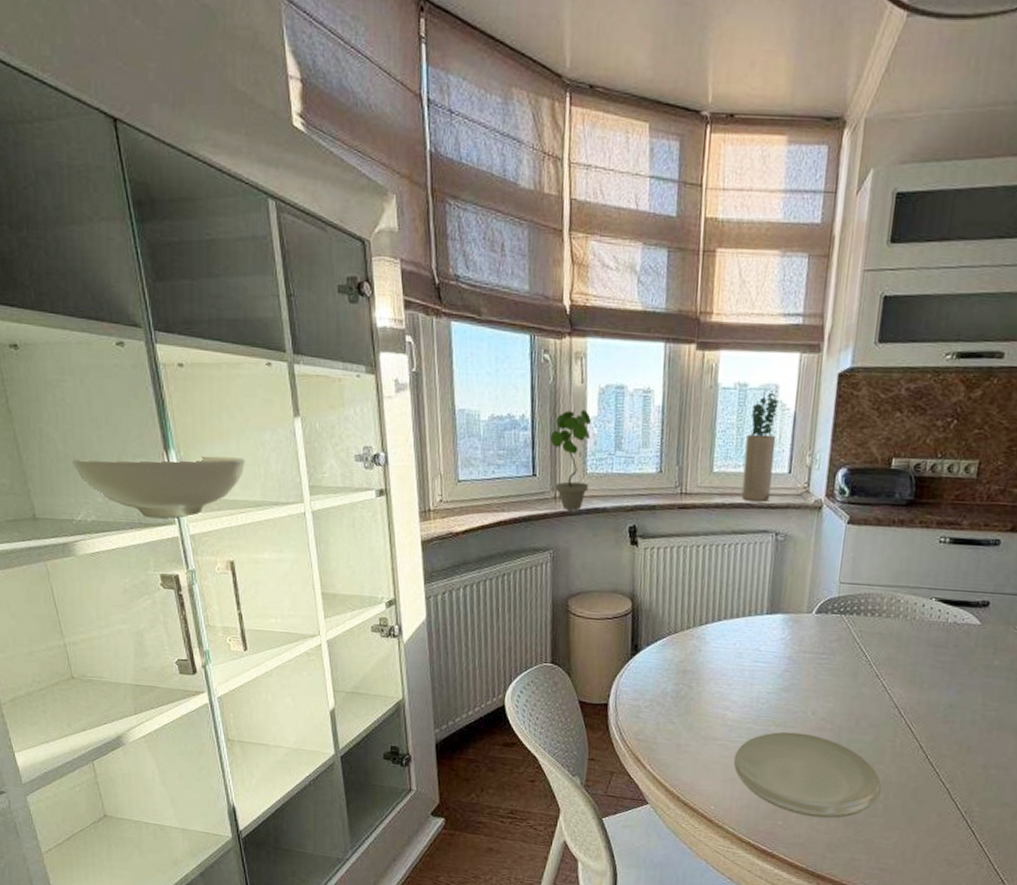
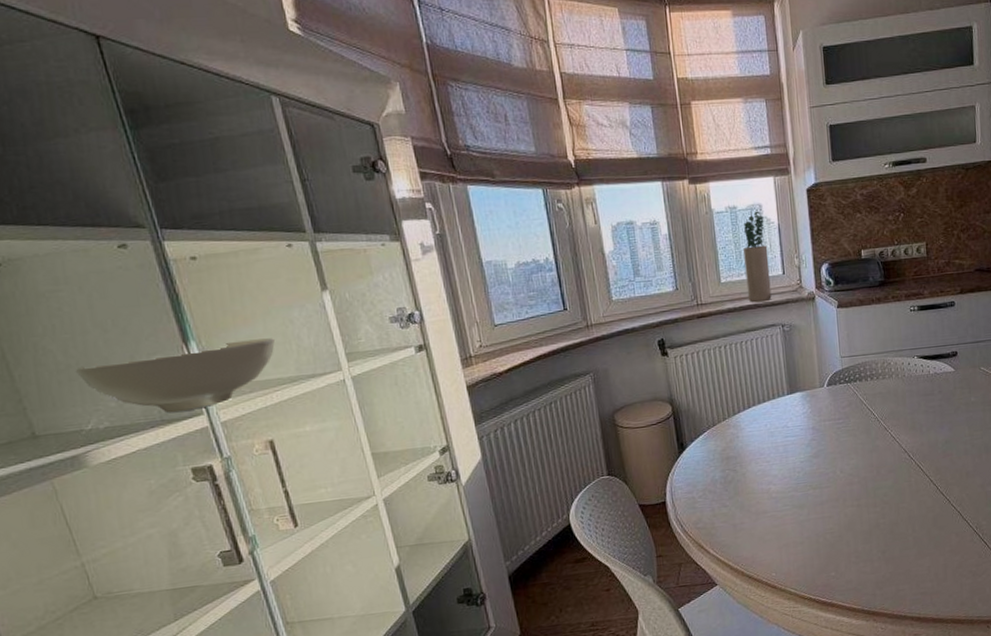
potted plant: present [550,410,591,510] -> none [575,247,616,335]
plate: present [733,731,881,819] -> none [783,490,908,563]

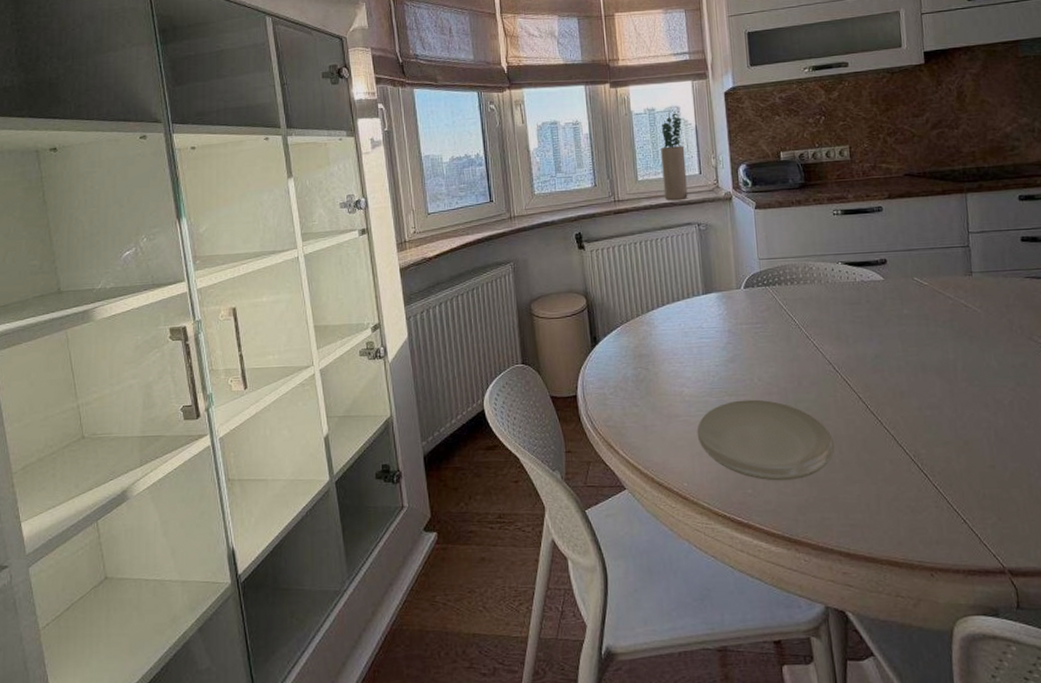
decorative bowl: present [75,338,275,414] -> none [96,217,246,279]
plate: none [783,490,908,563] -> present [697,399,834,481]

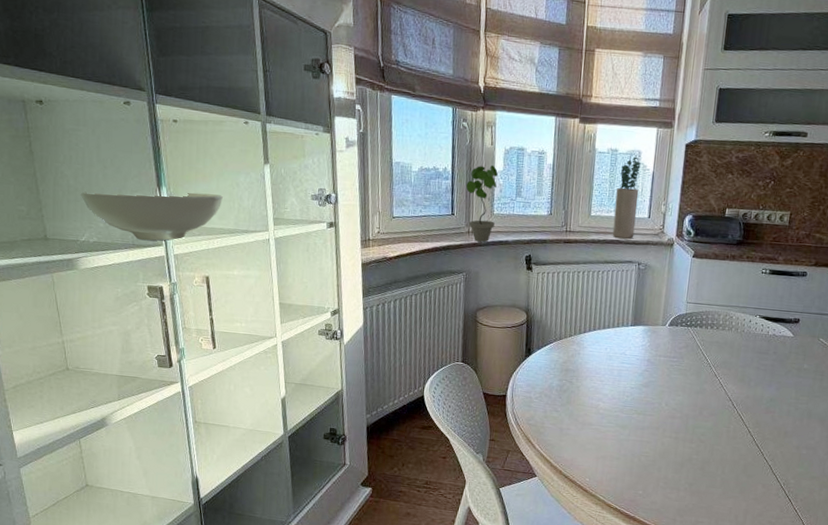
decorative bowl: none [96,217,246,279] -> present [80,191,223,241]
potted plant: none [502,144,537,227] -> present [466,166,498,242]
plate: present [697,399,834,481] -> none [604,419,719,489]

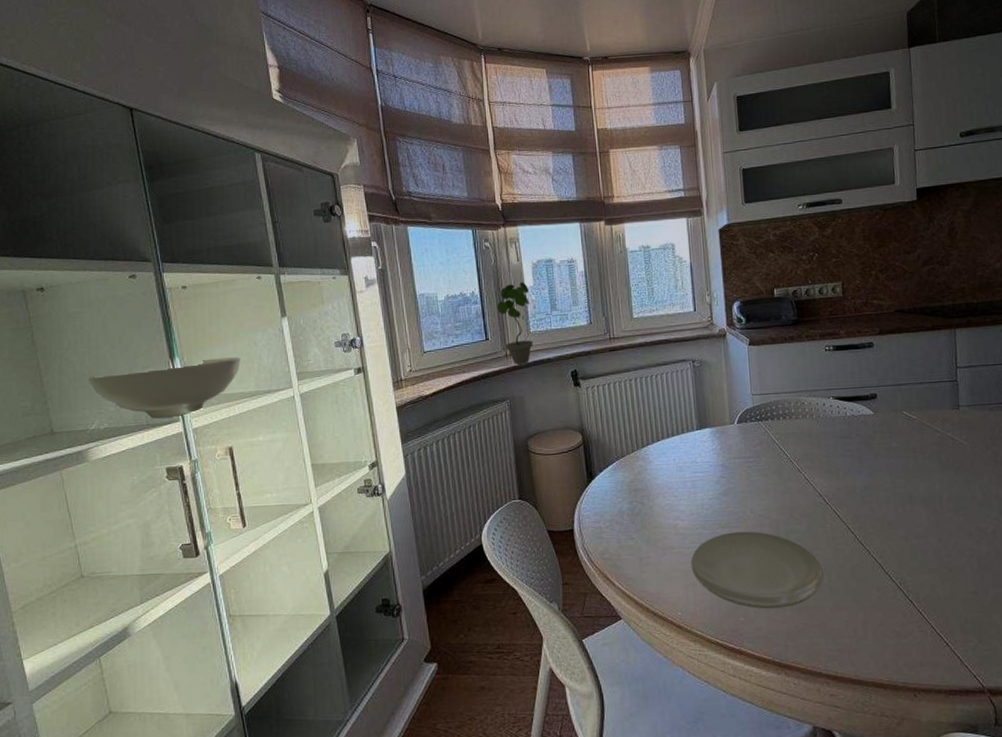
plate: none [604,419,719,489] -> present [690,531,823,609]
vase: present [612,155,641,239] -> none [656,249,683,338]

